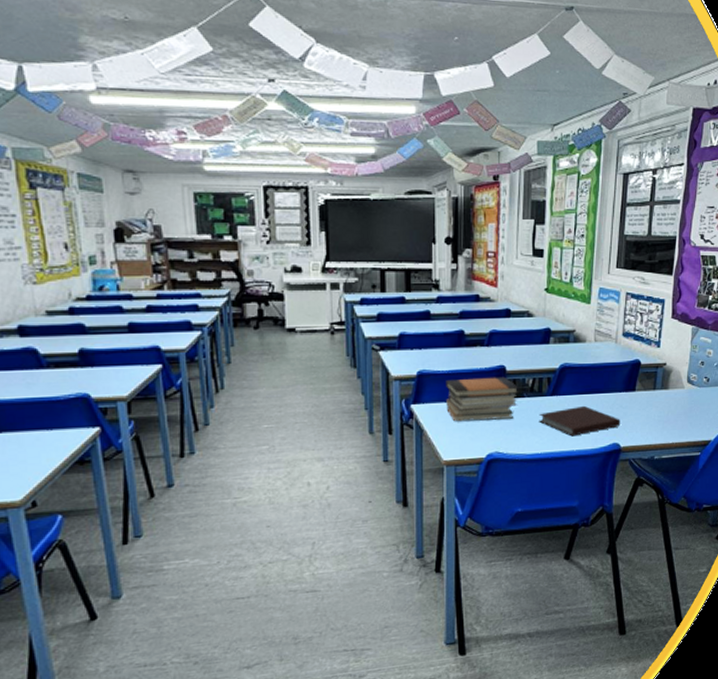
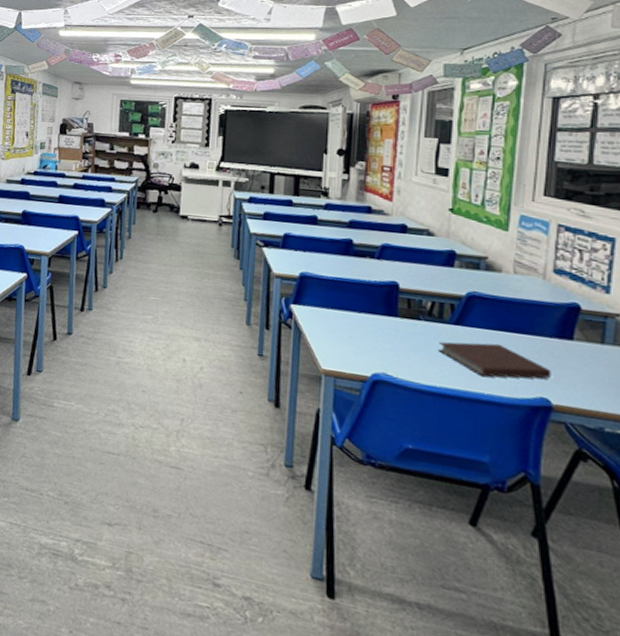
book stack: present [446,376,519,422] -> none [328,286,415,341]

